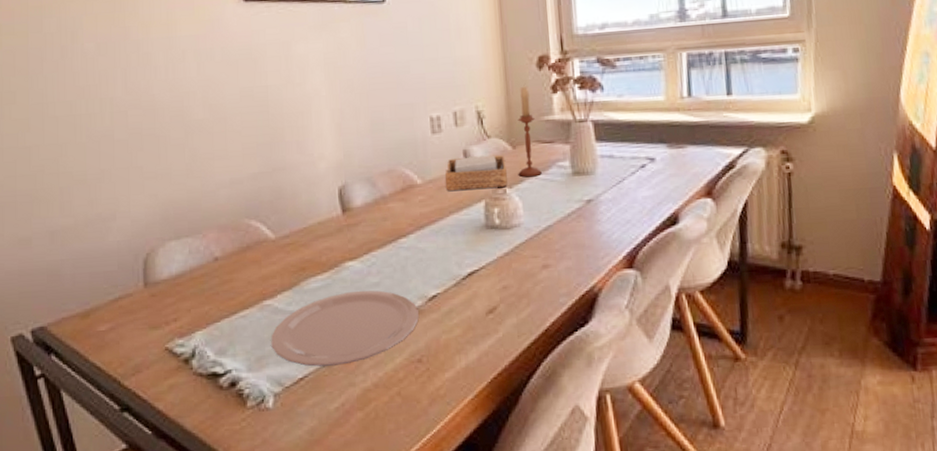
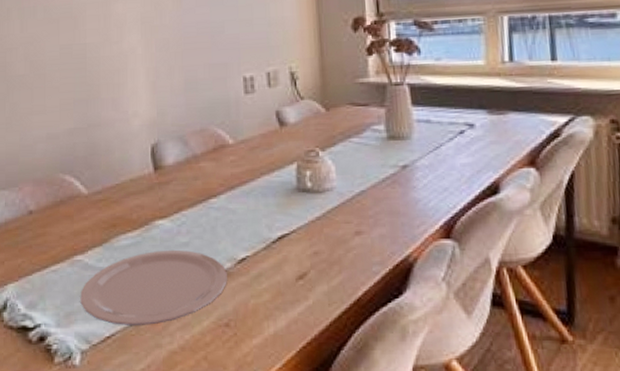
napkin holder: present [445,155,507,191] -> none [257,117,320,152]
candlestick: present [517,85,542,178] -> none [331,46,356,141]

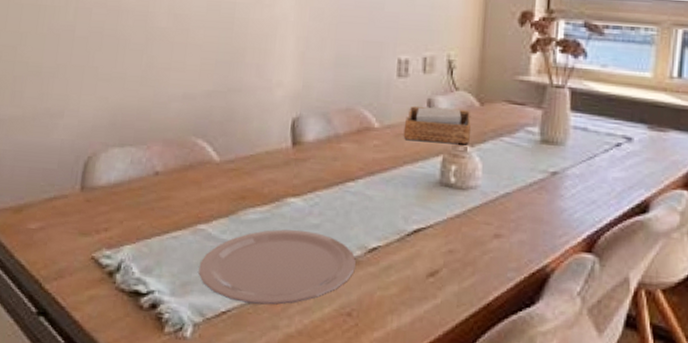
napkin holder: none [257,117,320,152] -> present [403,106,471,144]

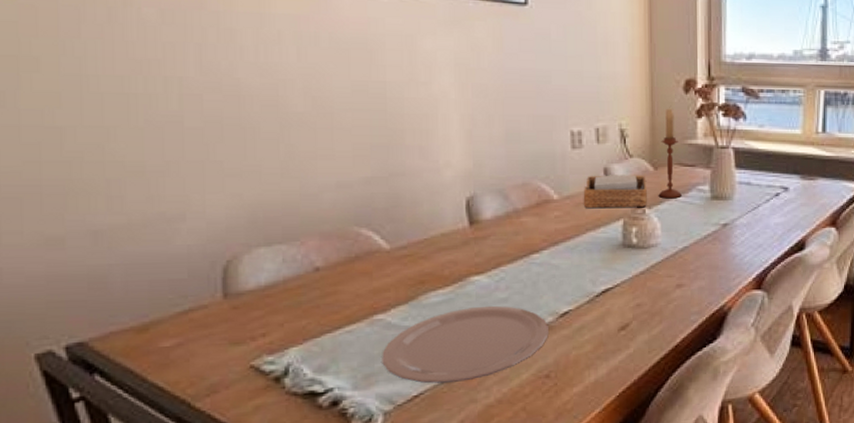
candlestick: none [482,39,509,139] -> present [658,107,682,199]

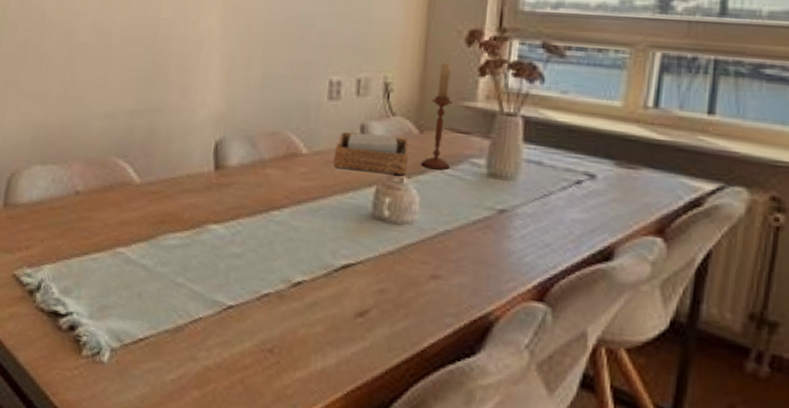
plate: present [382,305,549,384] -> none [117,256,279,336]

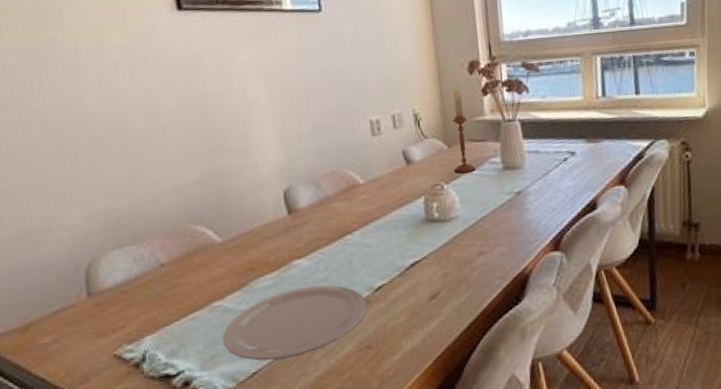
plate: none [117,256,279,336] -> present [222,285,367,361]
napkin holder: present [333,132,409,175] -> none [386,154,445,189]

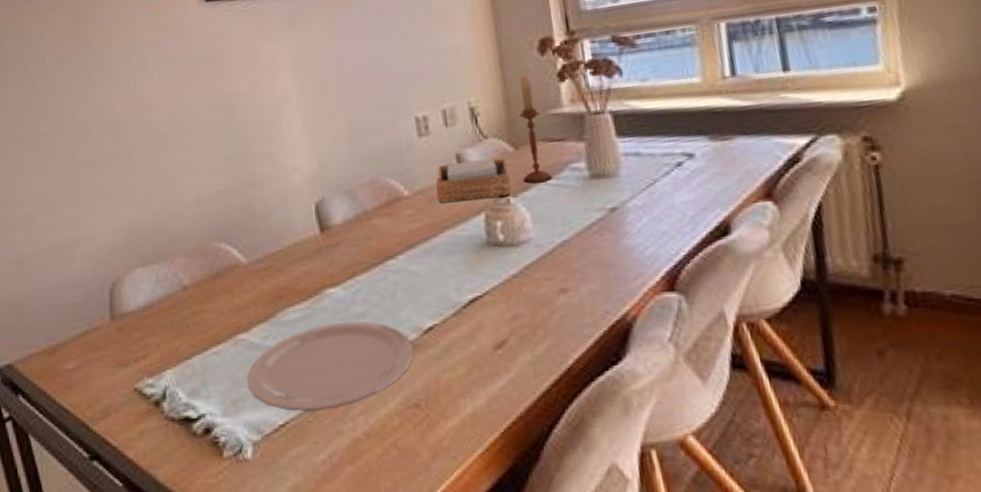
napkin holder: none [386,154,445,189] -> present [436,158,511,203]

